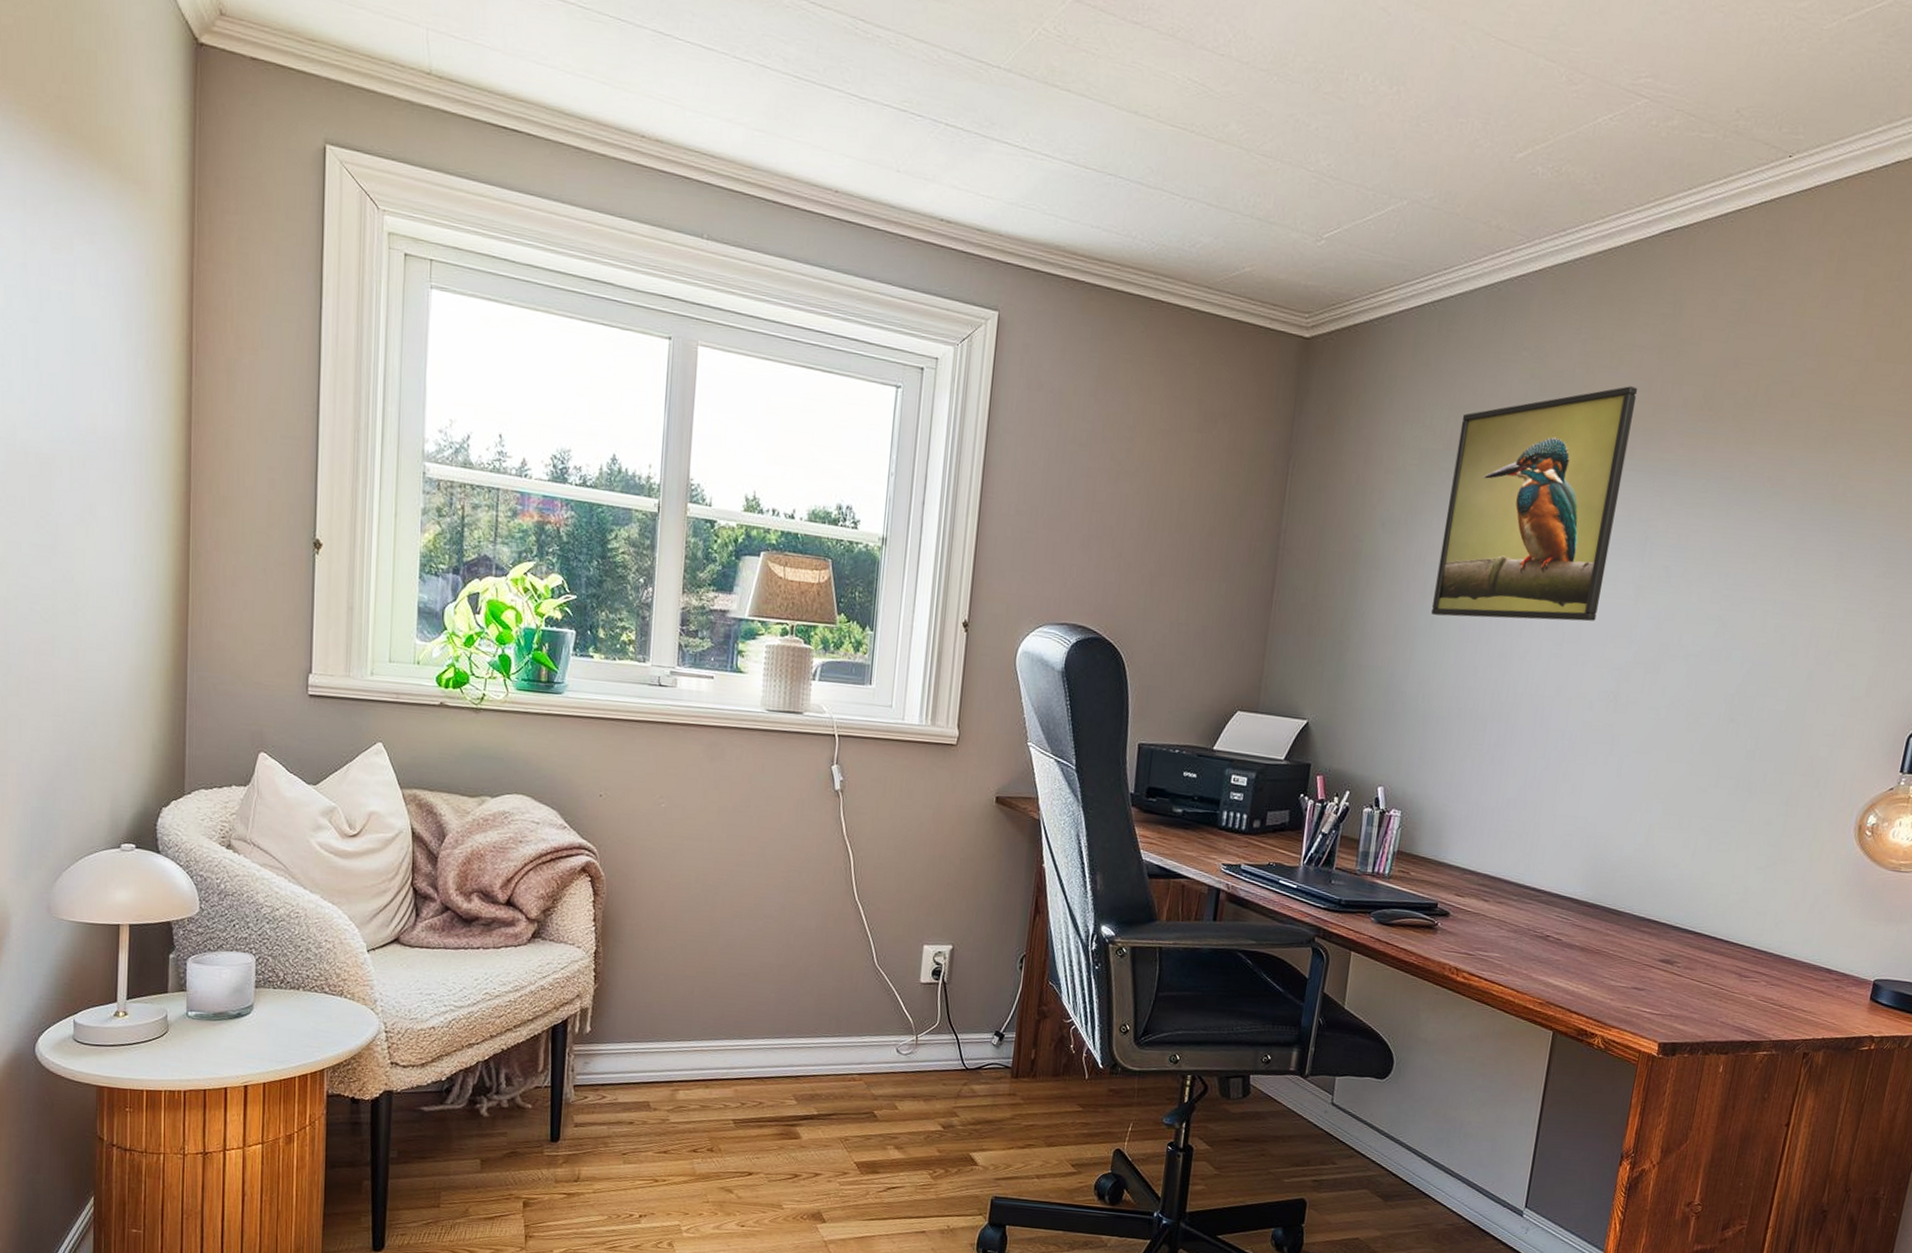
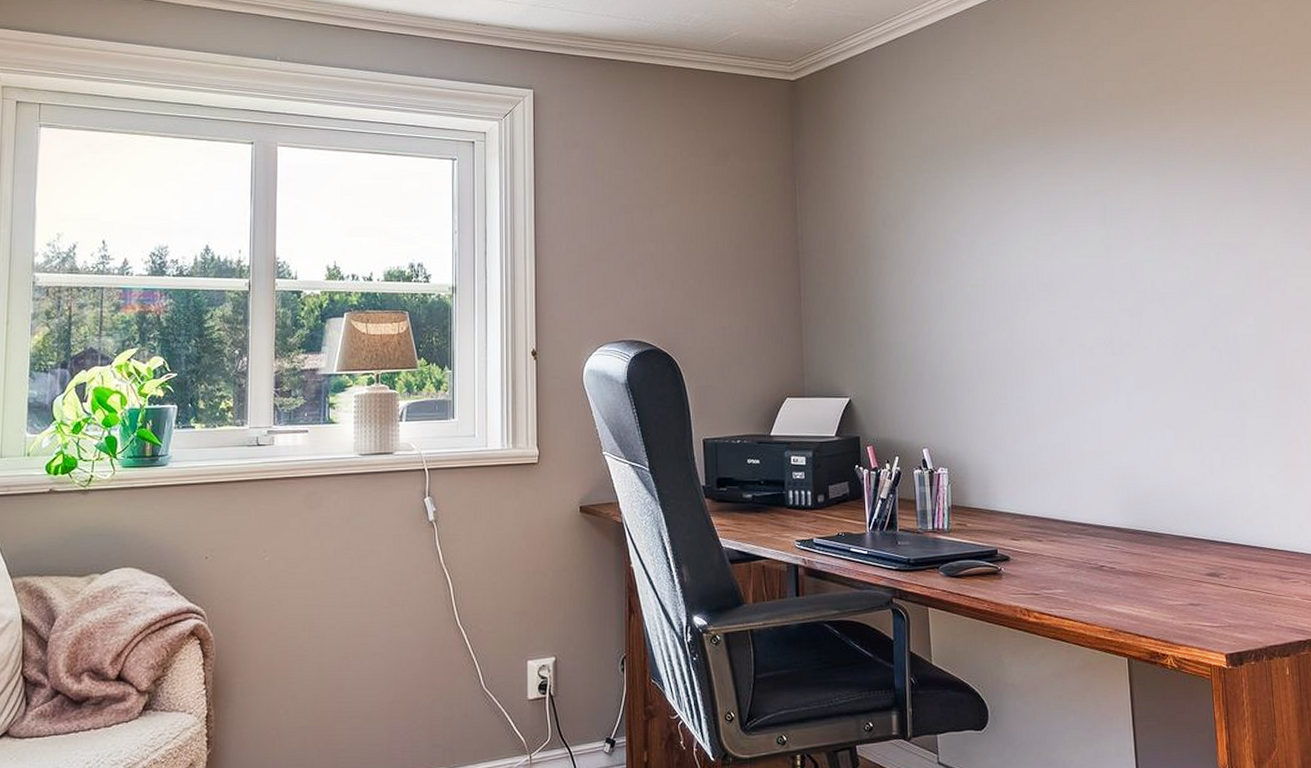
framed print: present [1430,386,1638,622] -> none [932,87,1079,292]

